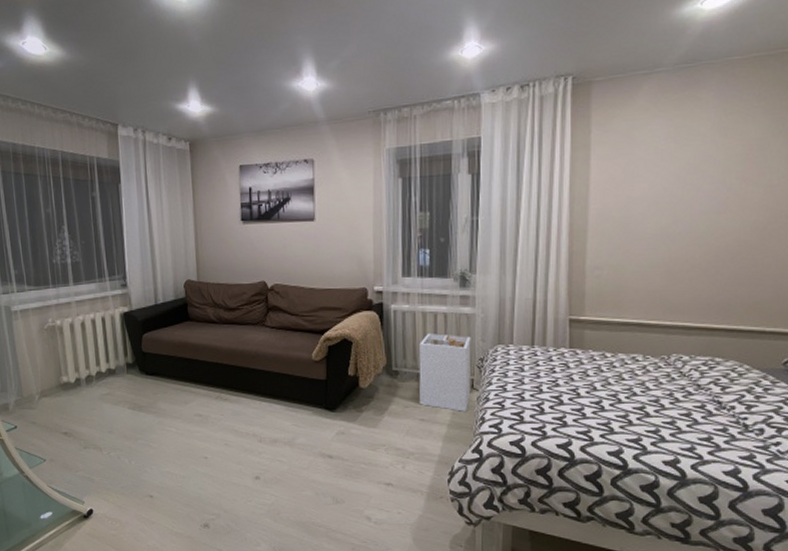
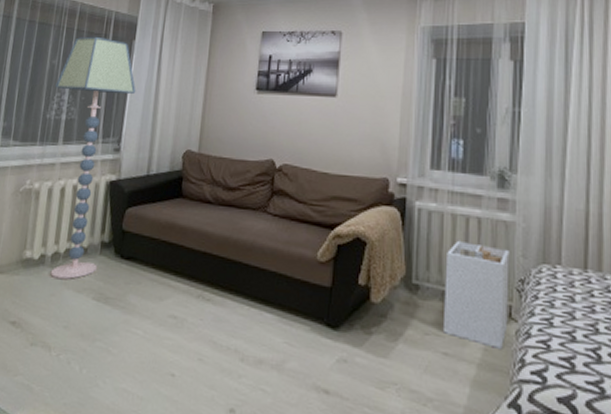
floor lamp: none [54,183,131,396] -> present [50,36,136,280]

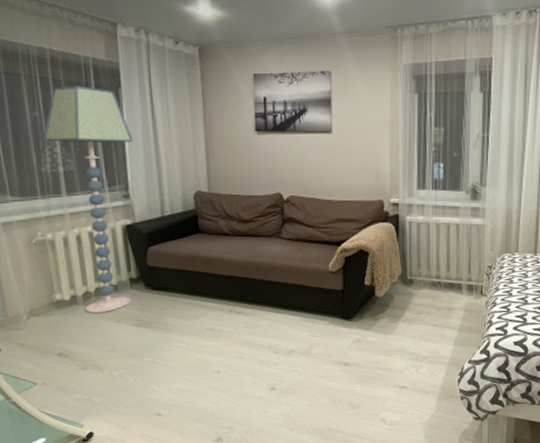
laundry hamper: present [442,240,510,349] -> none [432,243,481,316]

